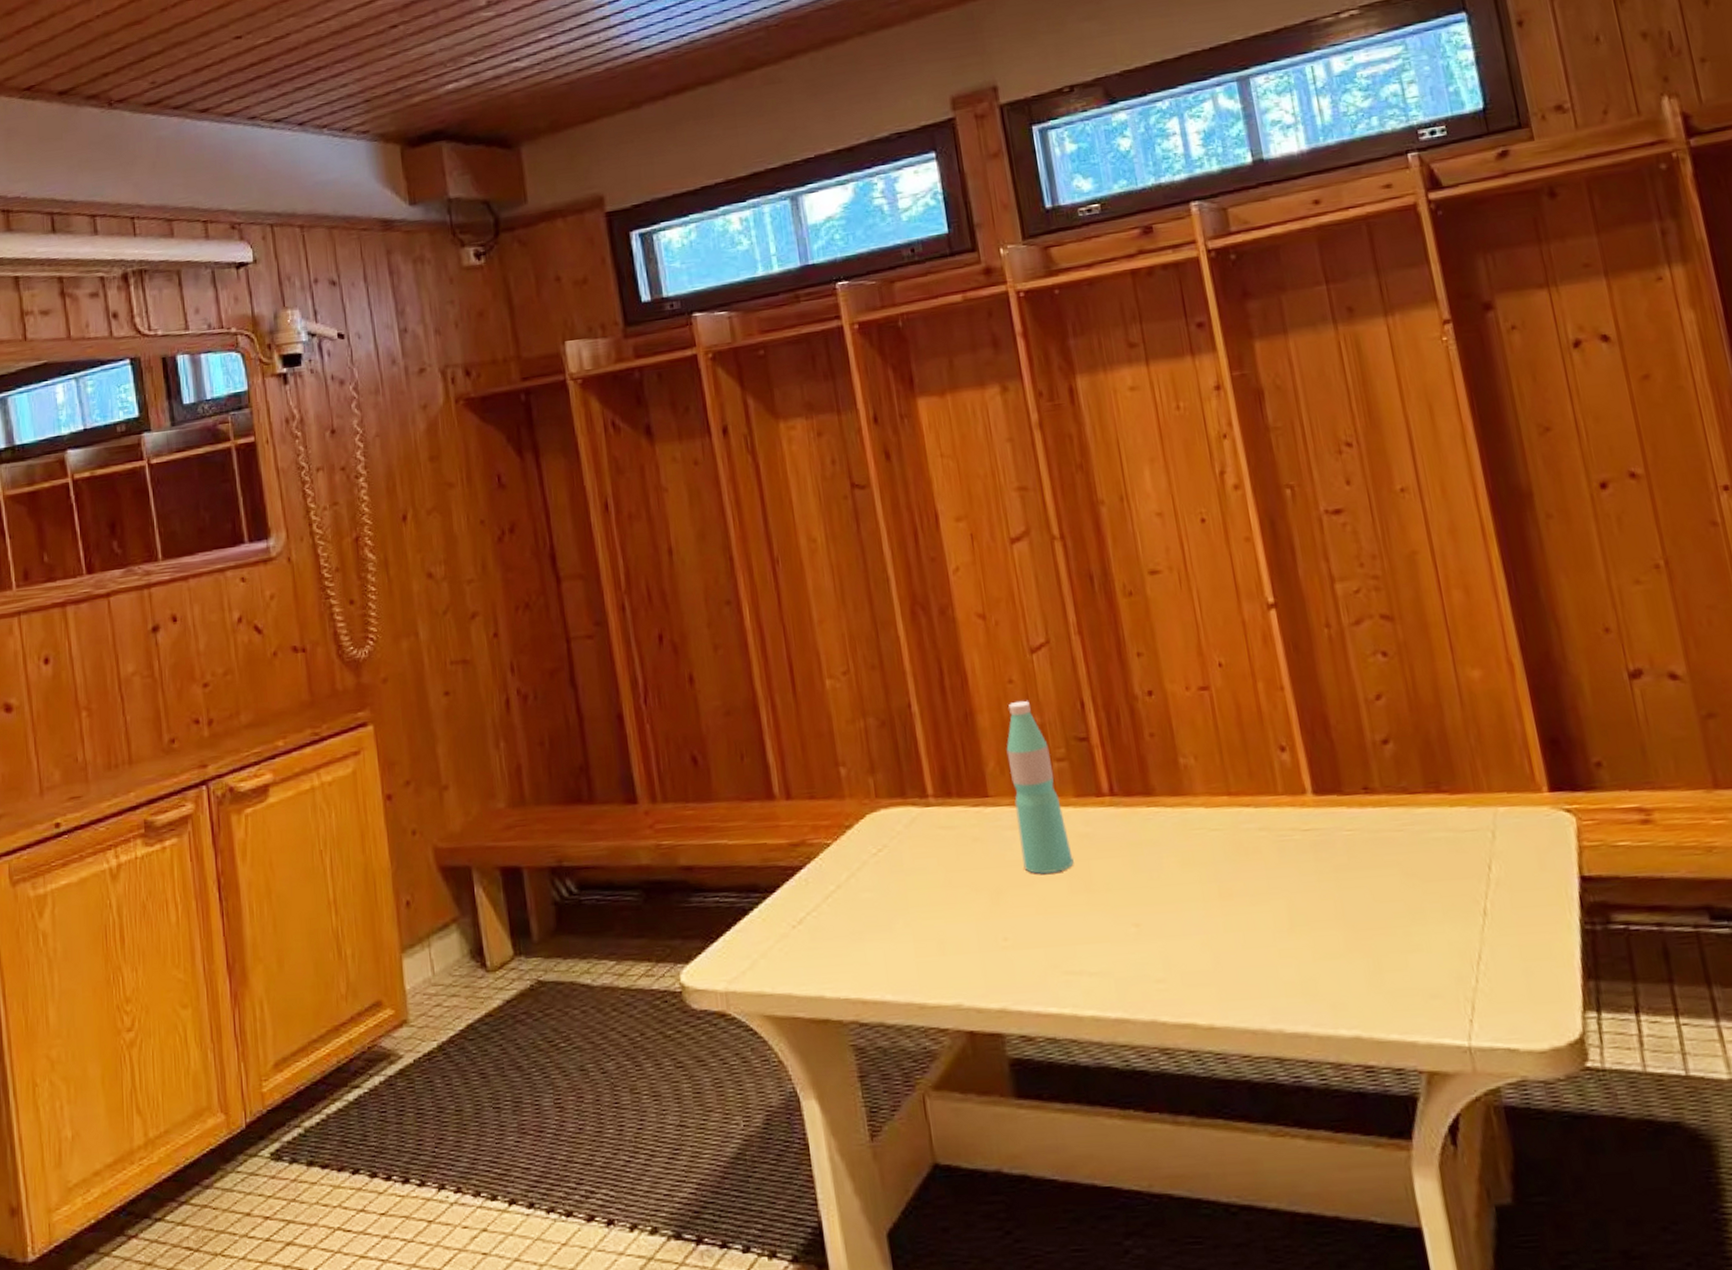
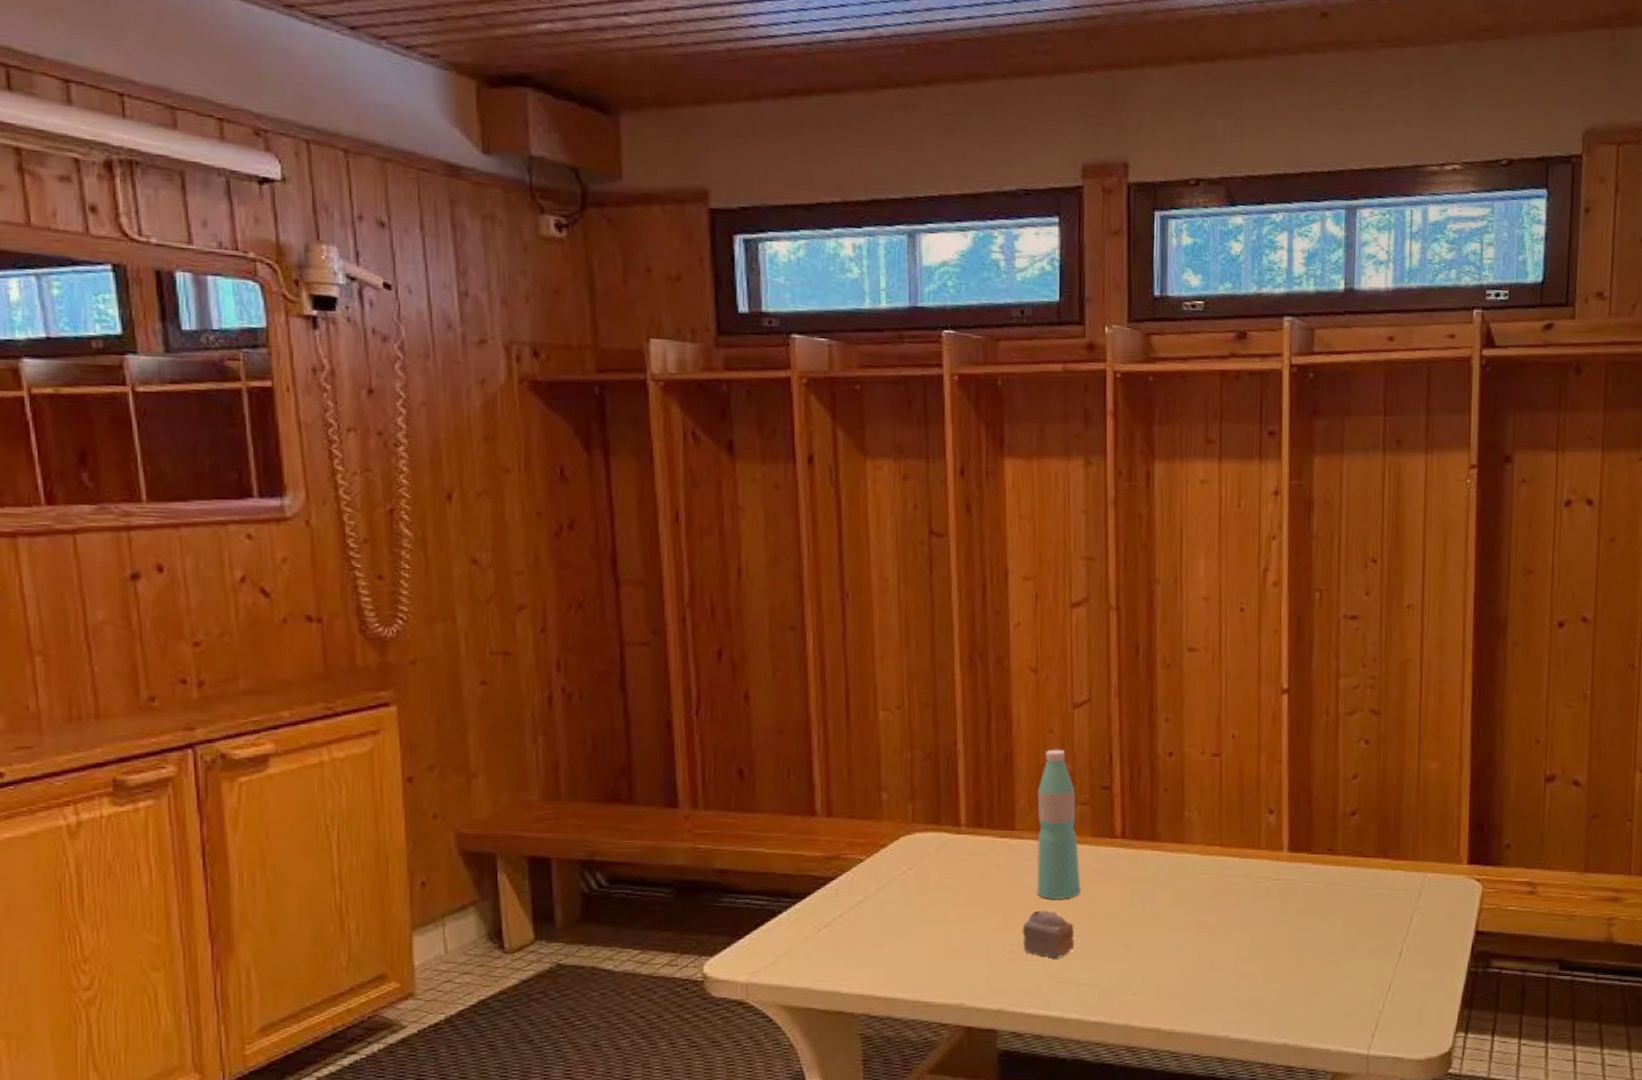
cake slice: none [1013,887,1078,944] -> present [1022,910,1075,959]

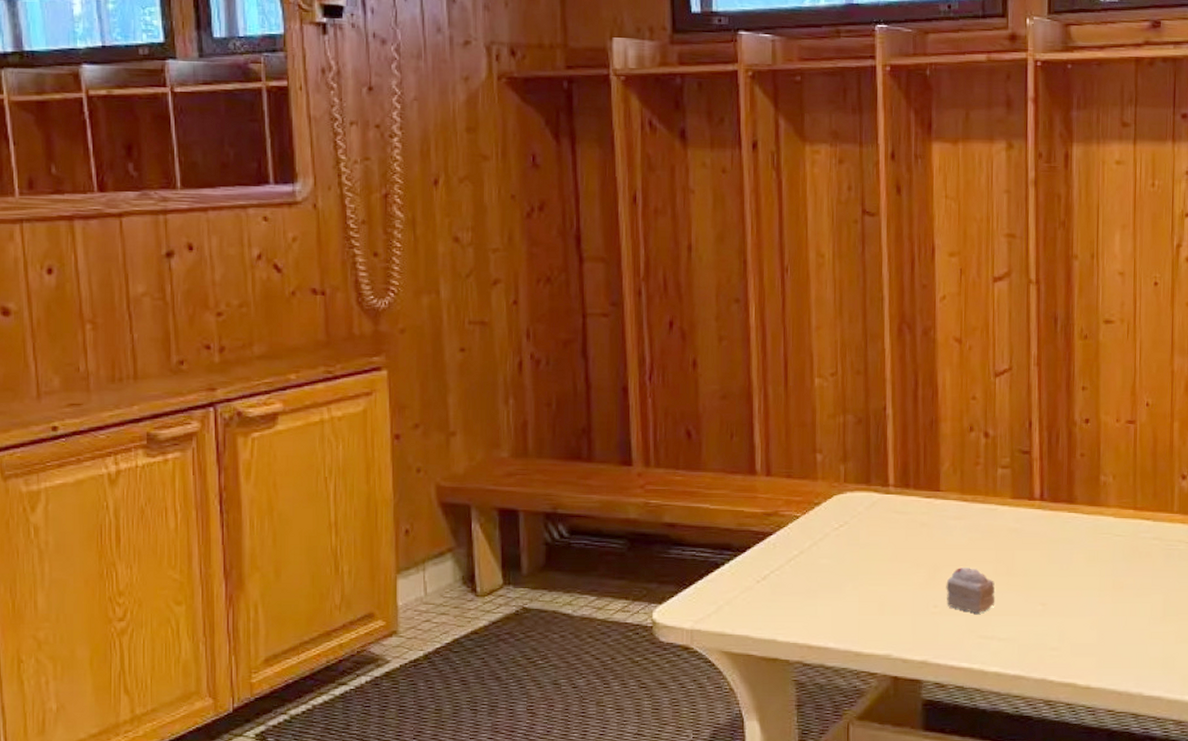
water bottle: present [1037,749,1081,900] -> none [960,415,1001,558]

